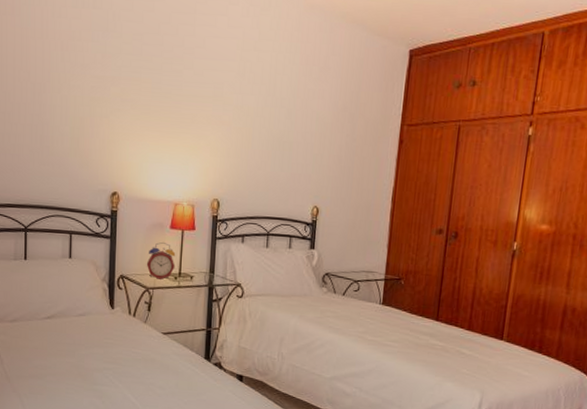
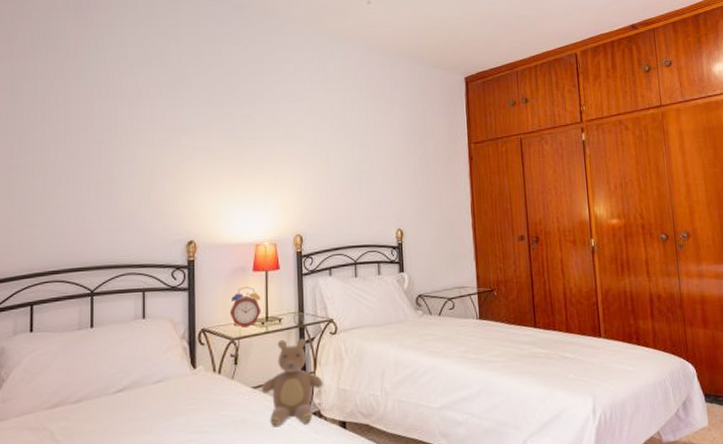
teddy bear: none [170,295,227,372] -> present [261,338,324,428]

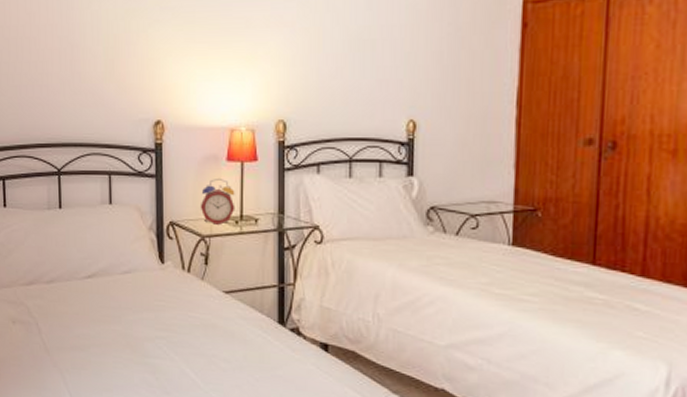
teddy bear: present [261,338,324,428] -> none [233,243,305,340]

